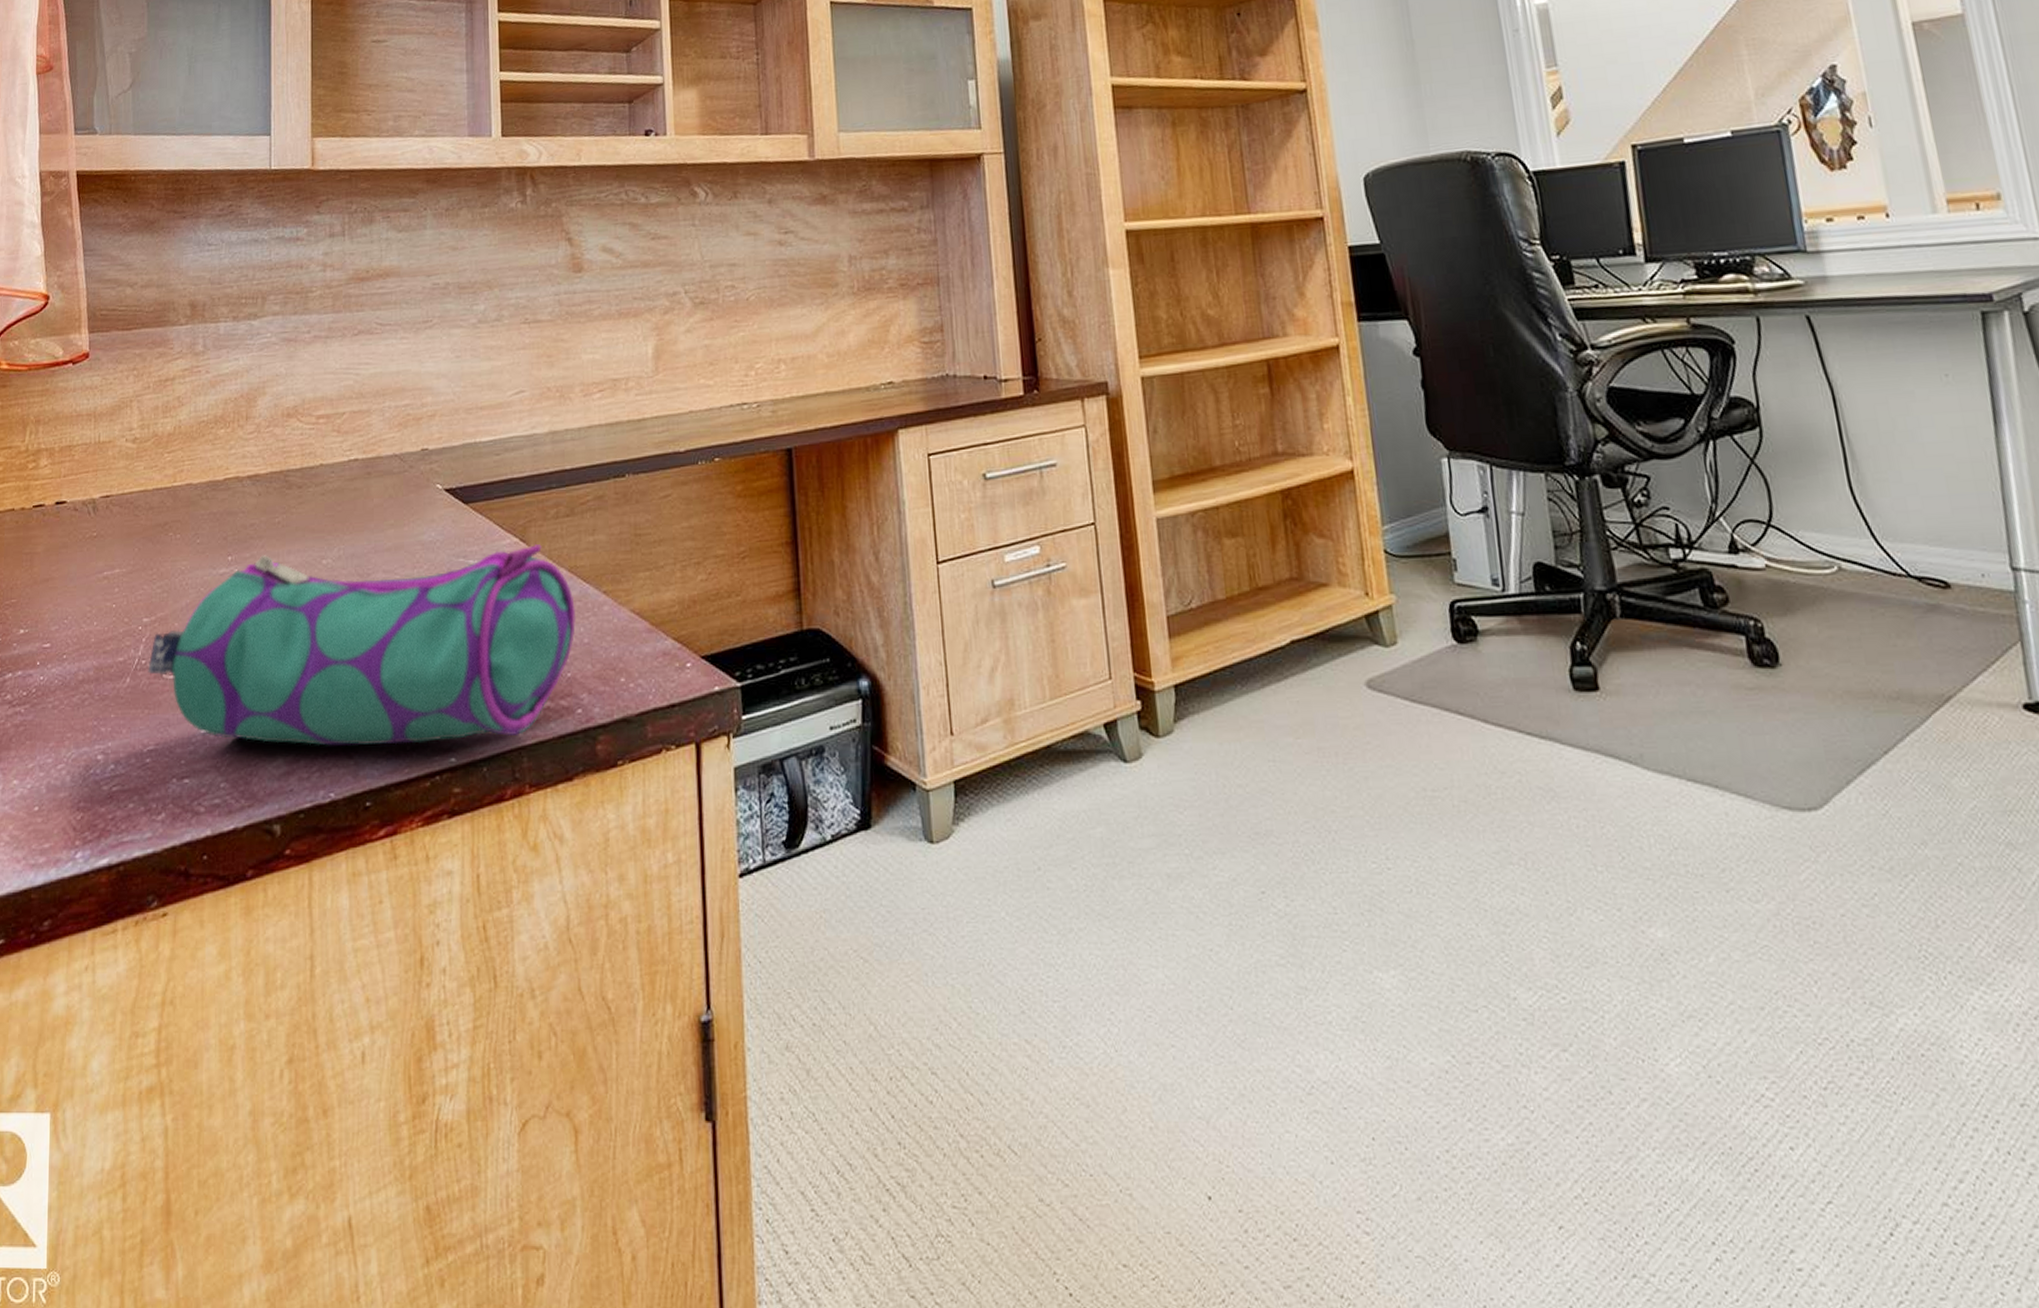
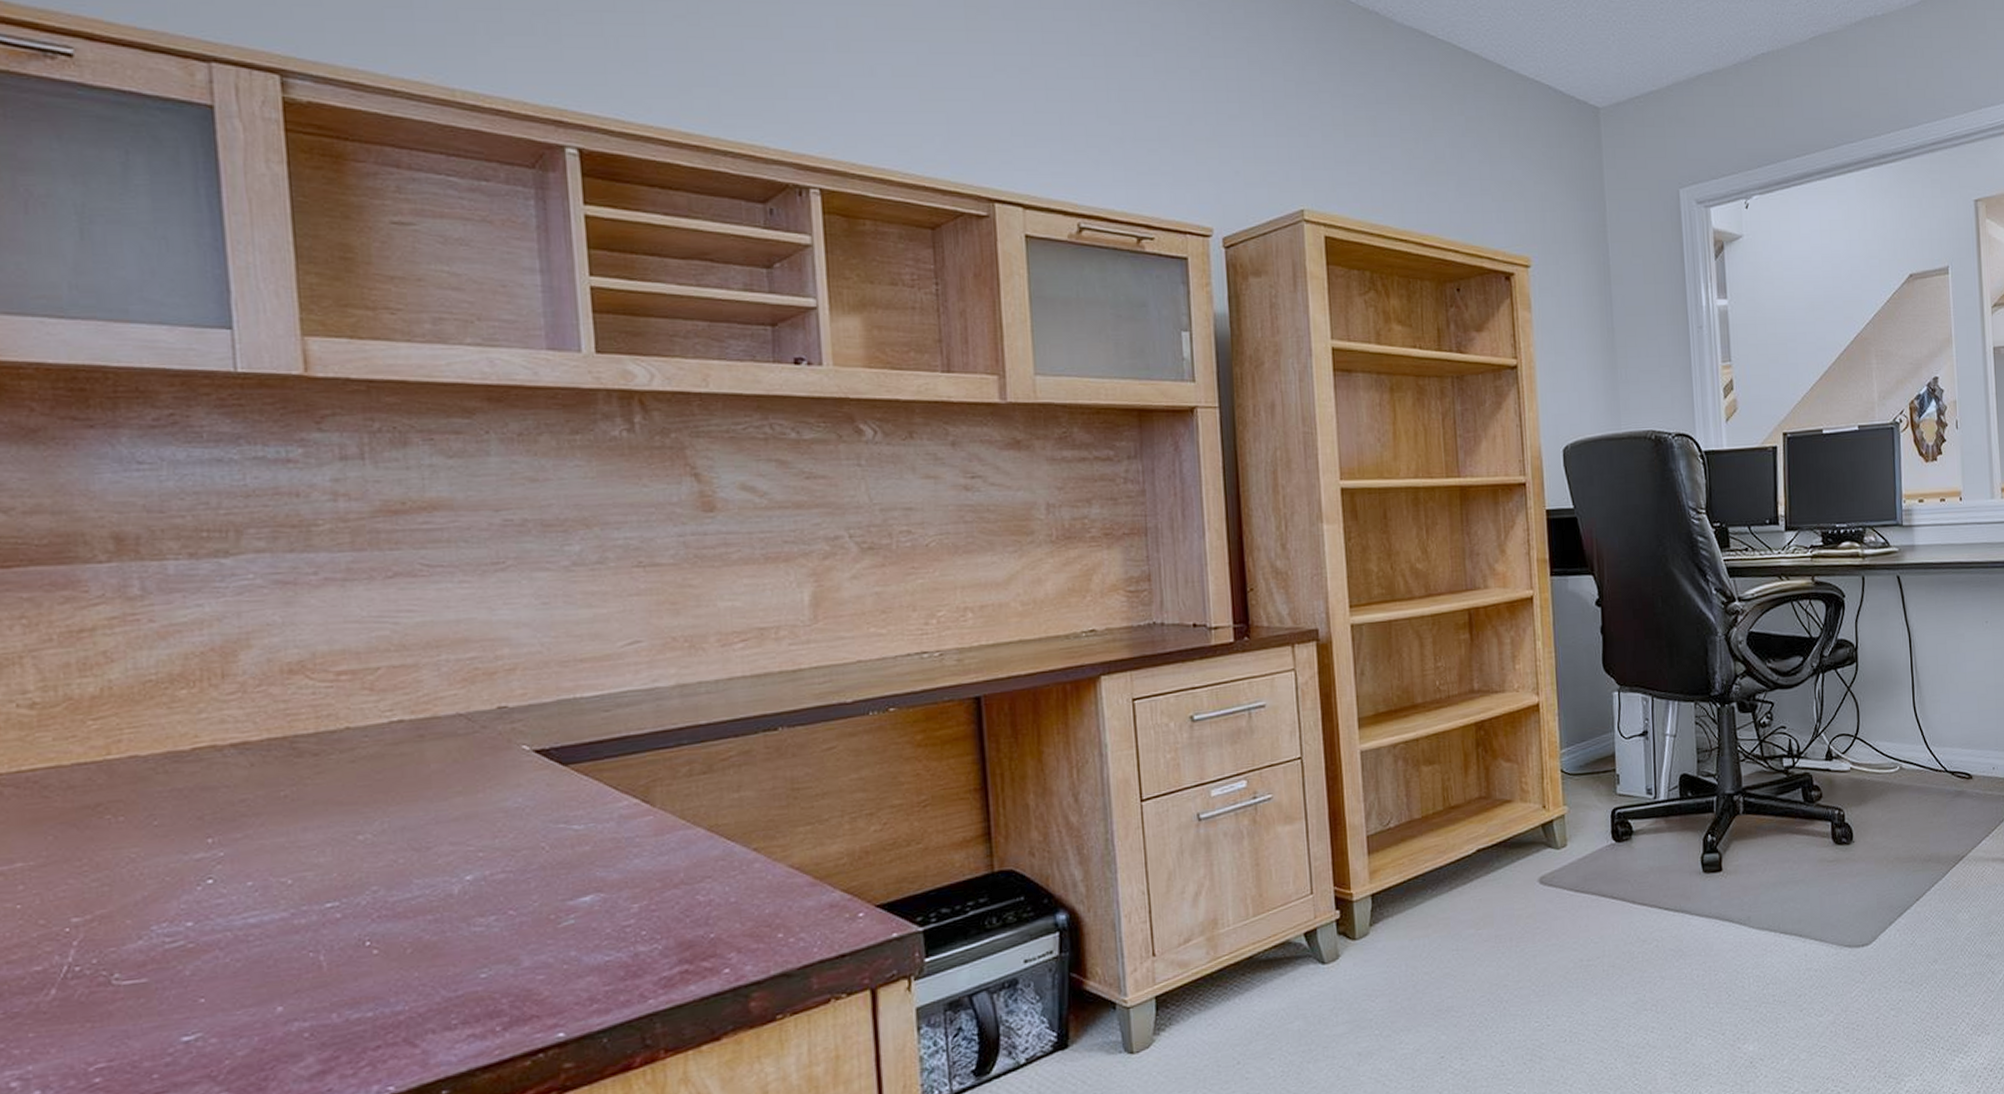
pencil case: present [148,544,577,746] -> none [85,804,720,1044]

